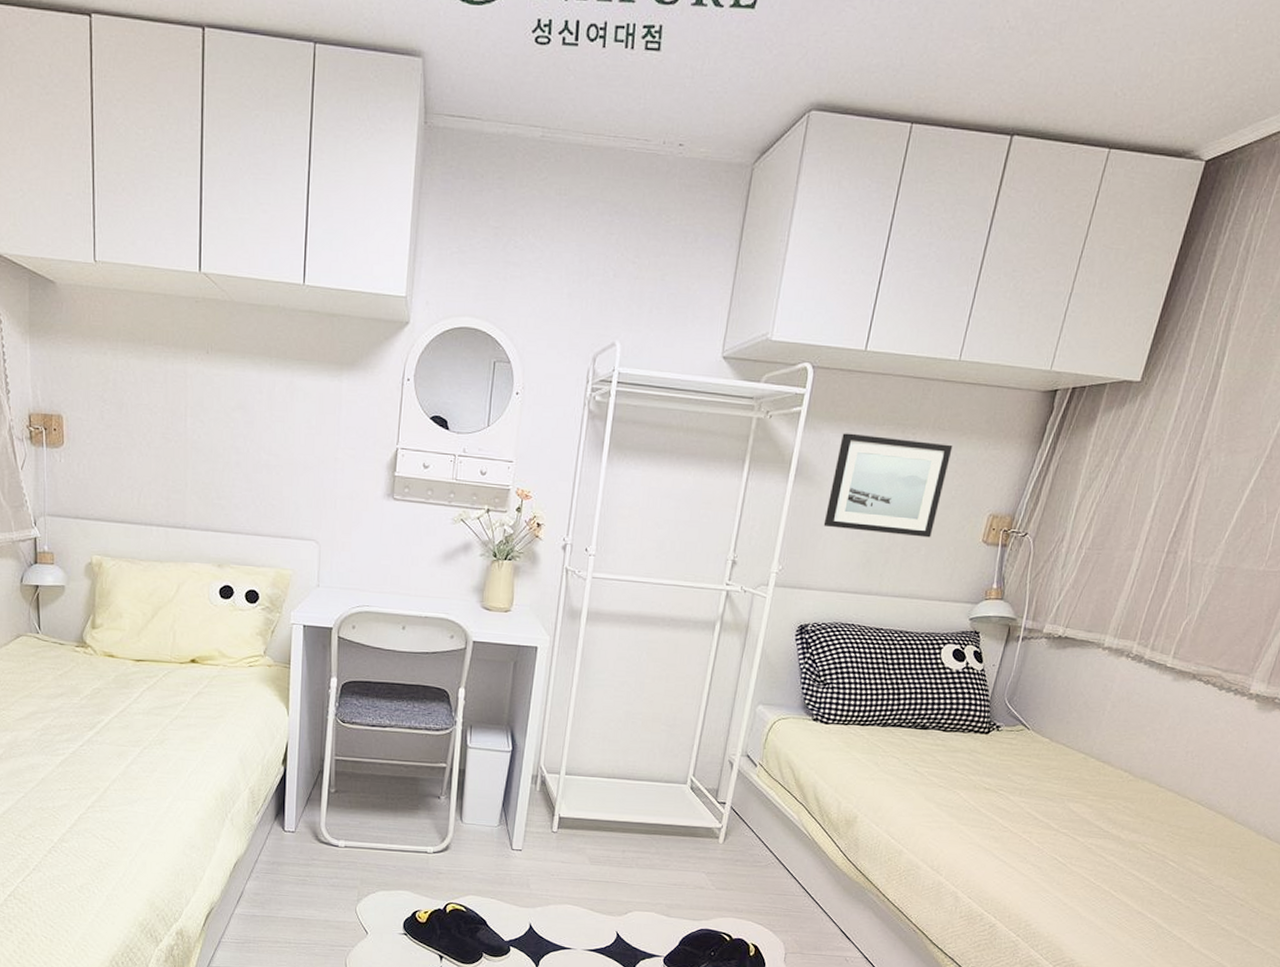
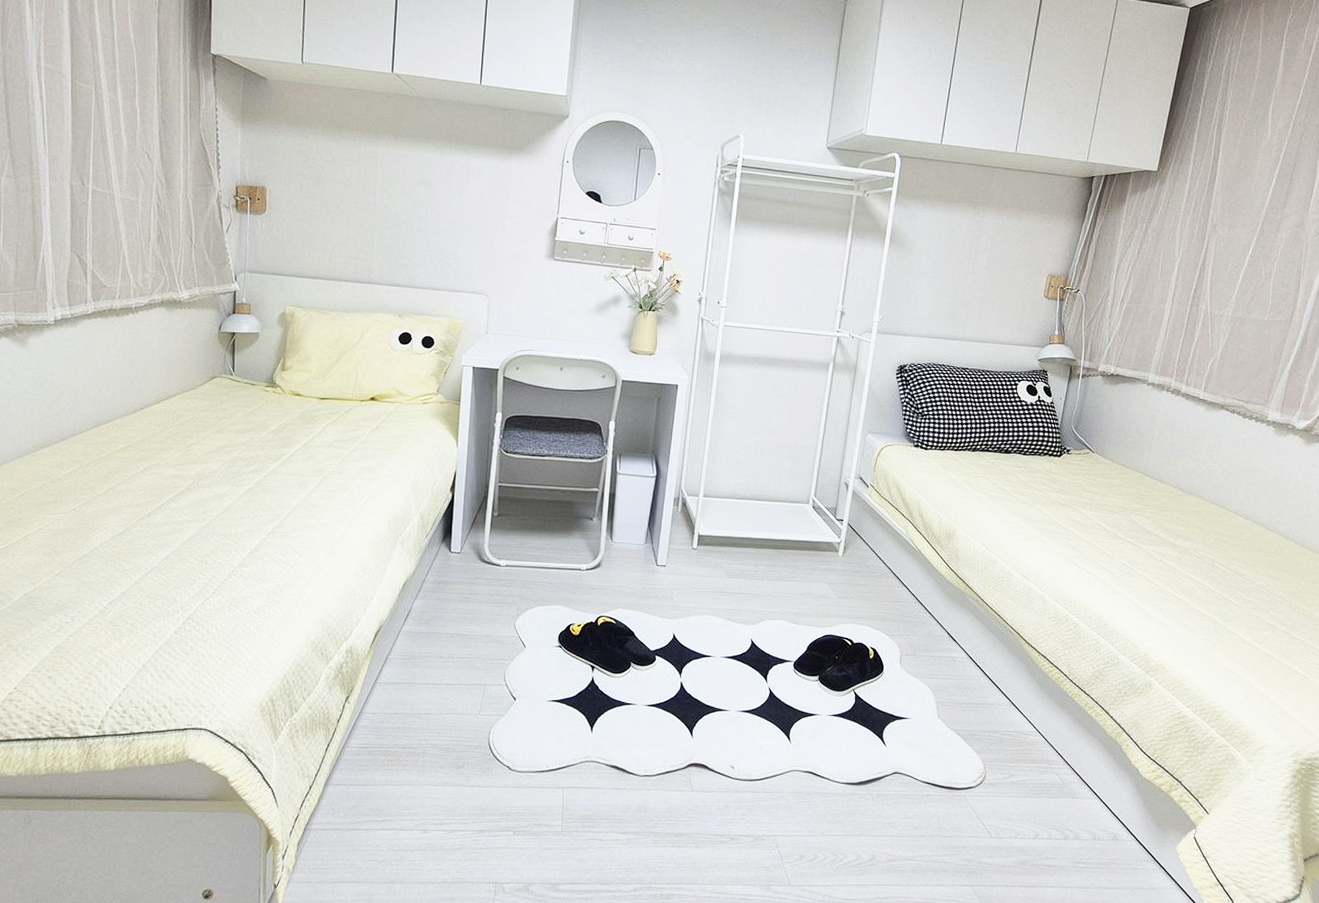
wall art: present [823,433,953,538] -> none [915,208,1015,293]

